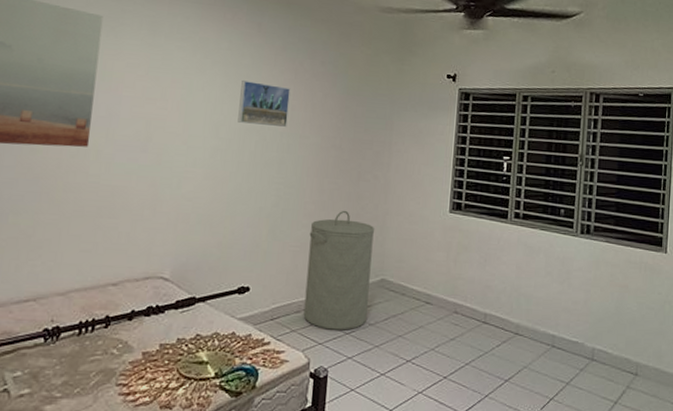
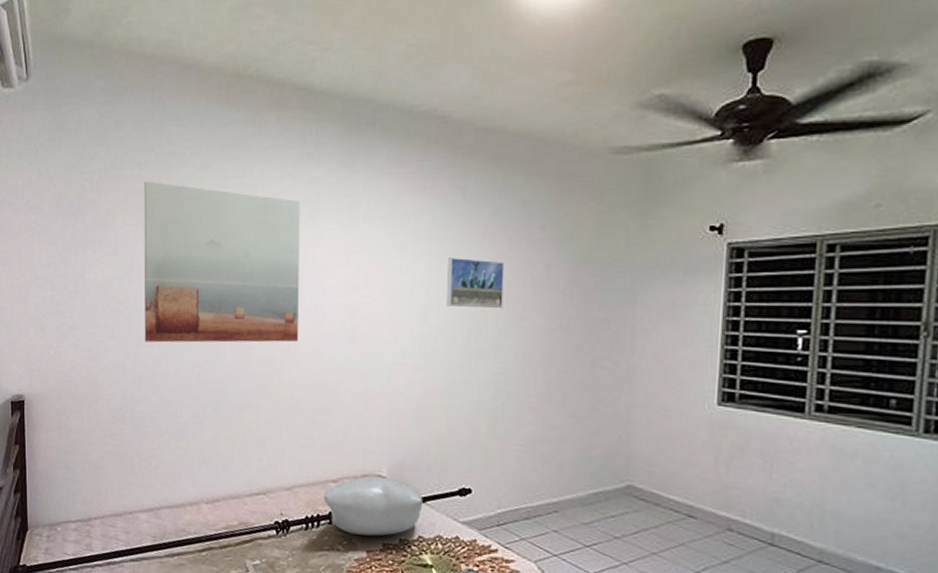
pillow: none [101,278,203,337] -> present [323,476,423,536]
laundry hamper: present [303,210,375,331] -> none [534,403,618,543]

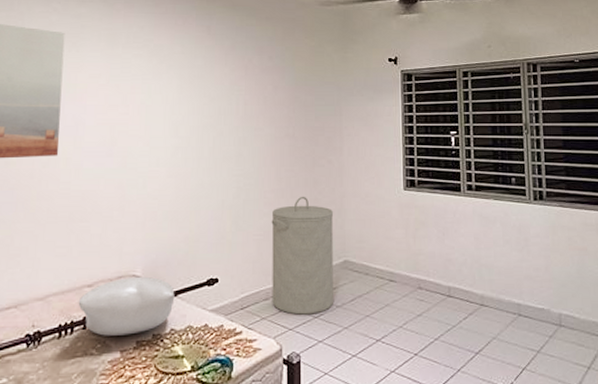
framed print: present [447,258,505,309] -> none [195,81,242,122]
laundry hamper: none [534,403,618,543] -> present [271,196,334,315]

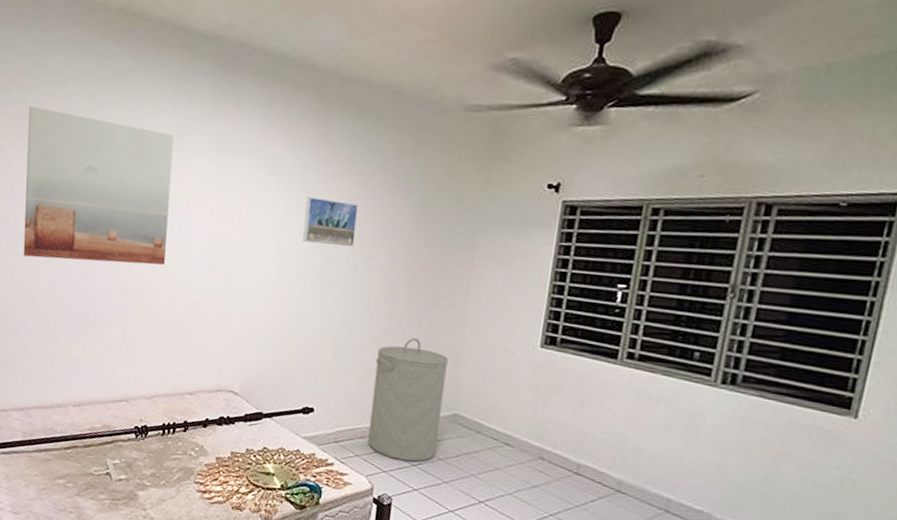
pillow: present [78,276,175,336] -> none [180,392,270,445]
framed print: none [195,81,242,122] -> present [303,197,359,248]

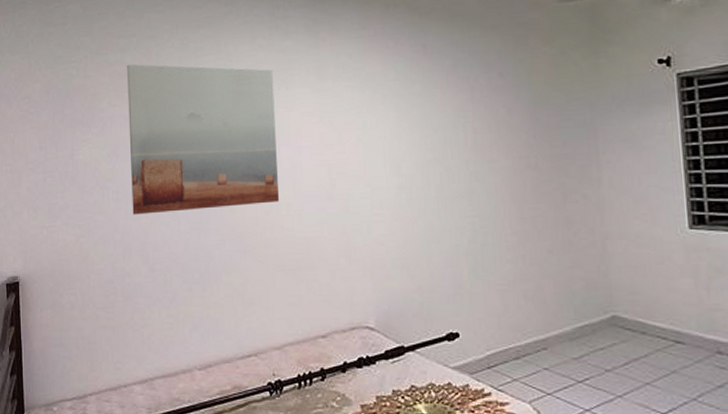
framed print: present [303,197,359,248] -> none [415,108,471,156]
laundry hamper: present [367,337,449,462] -> none [516,238,601,378]

